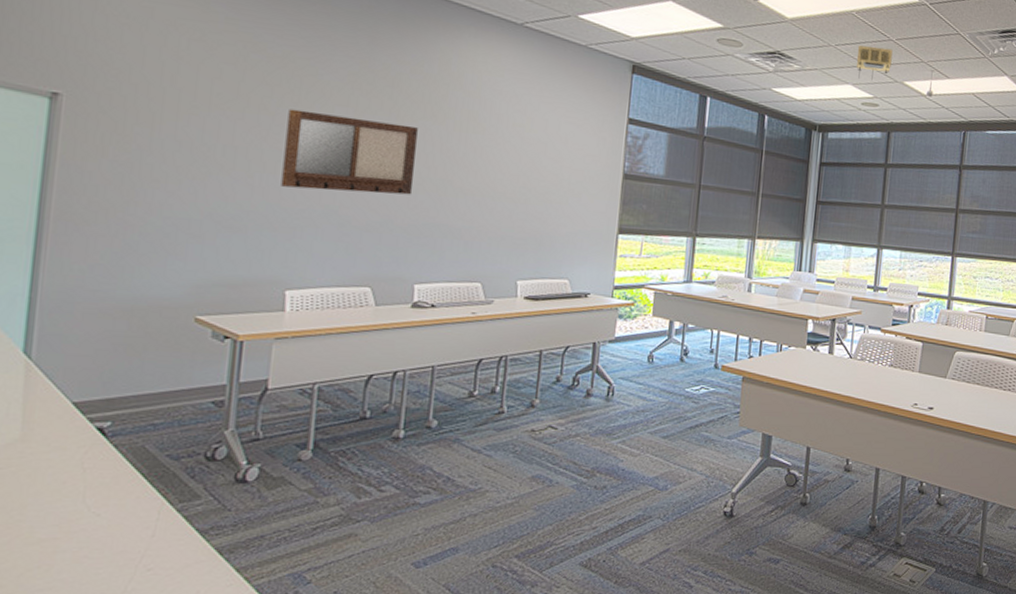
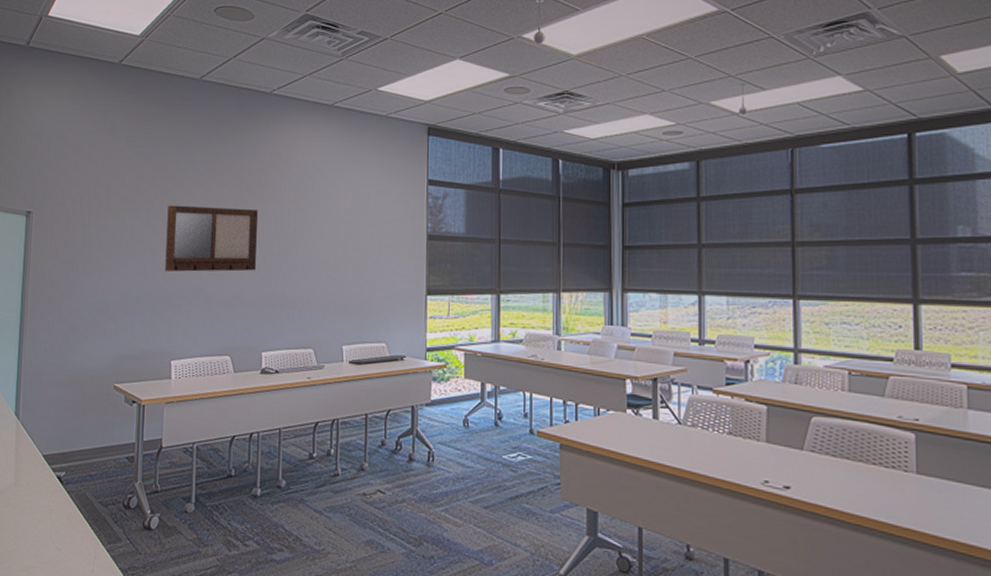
projector: present [857,45,893,81] -> none [652,68,693,106]

